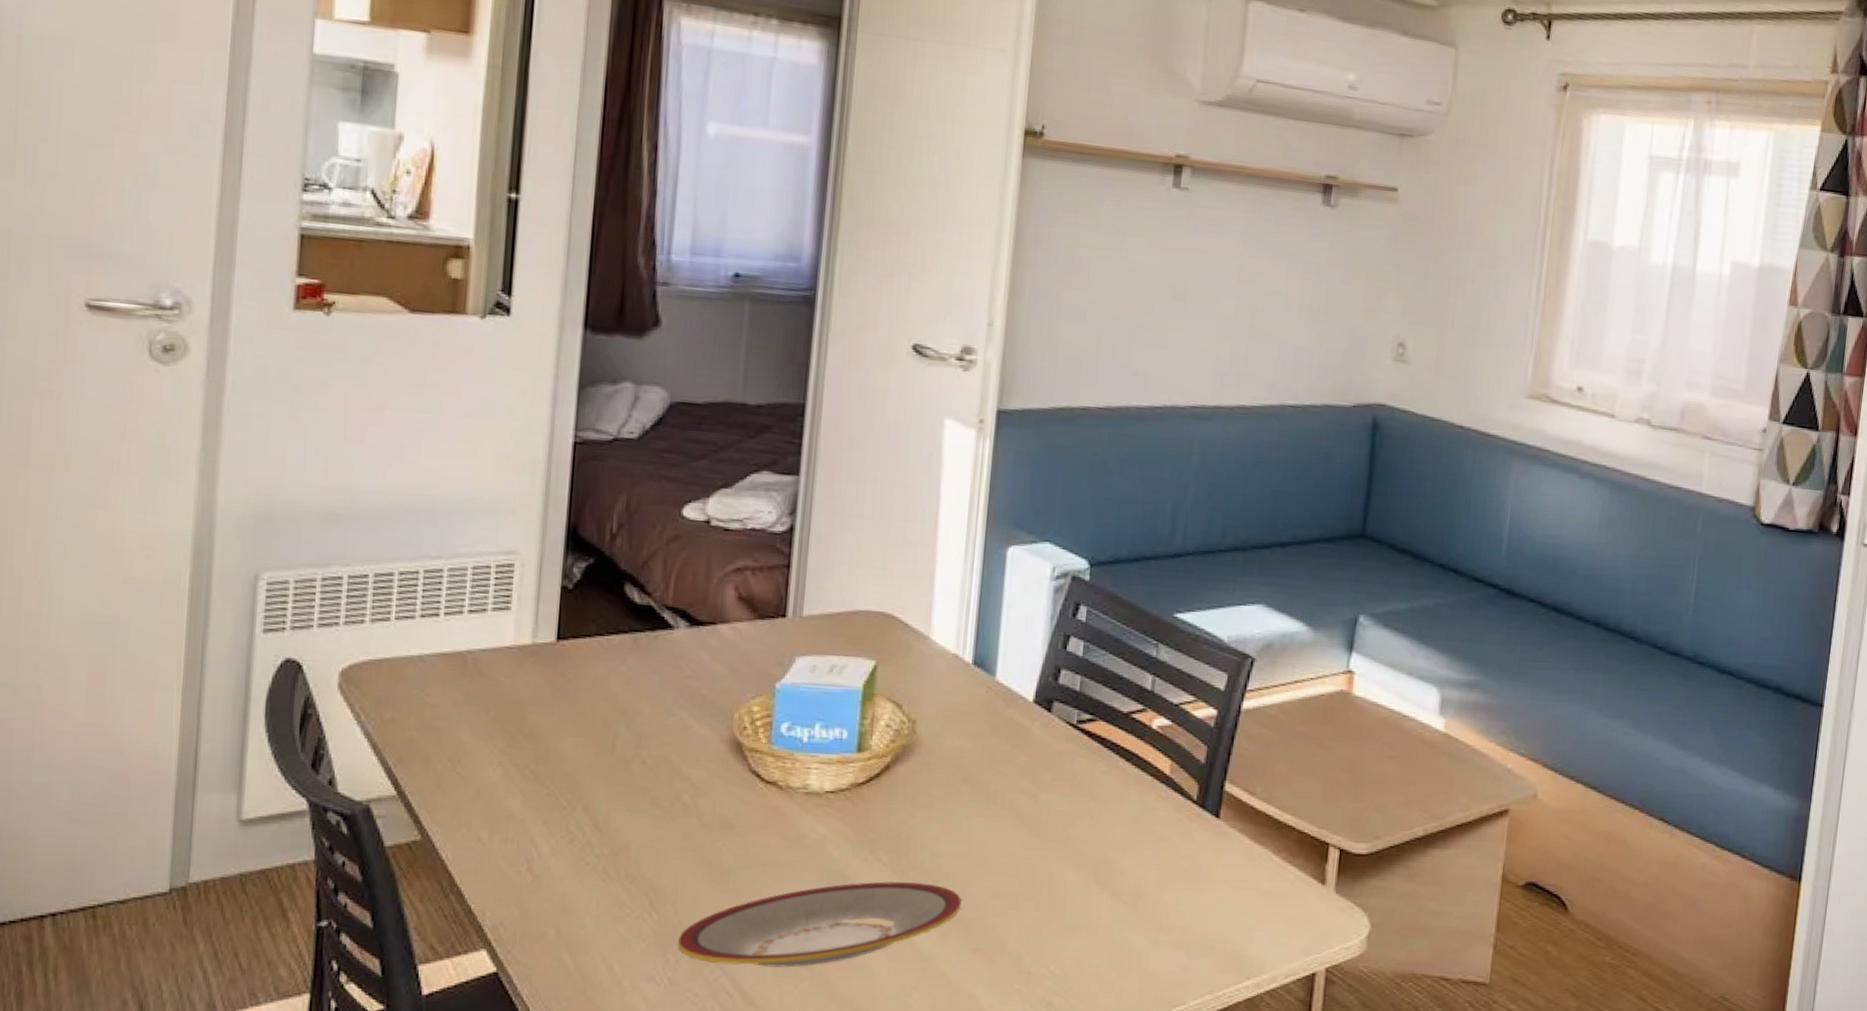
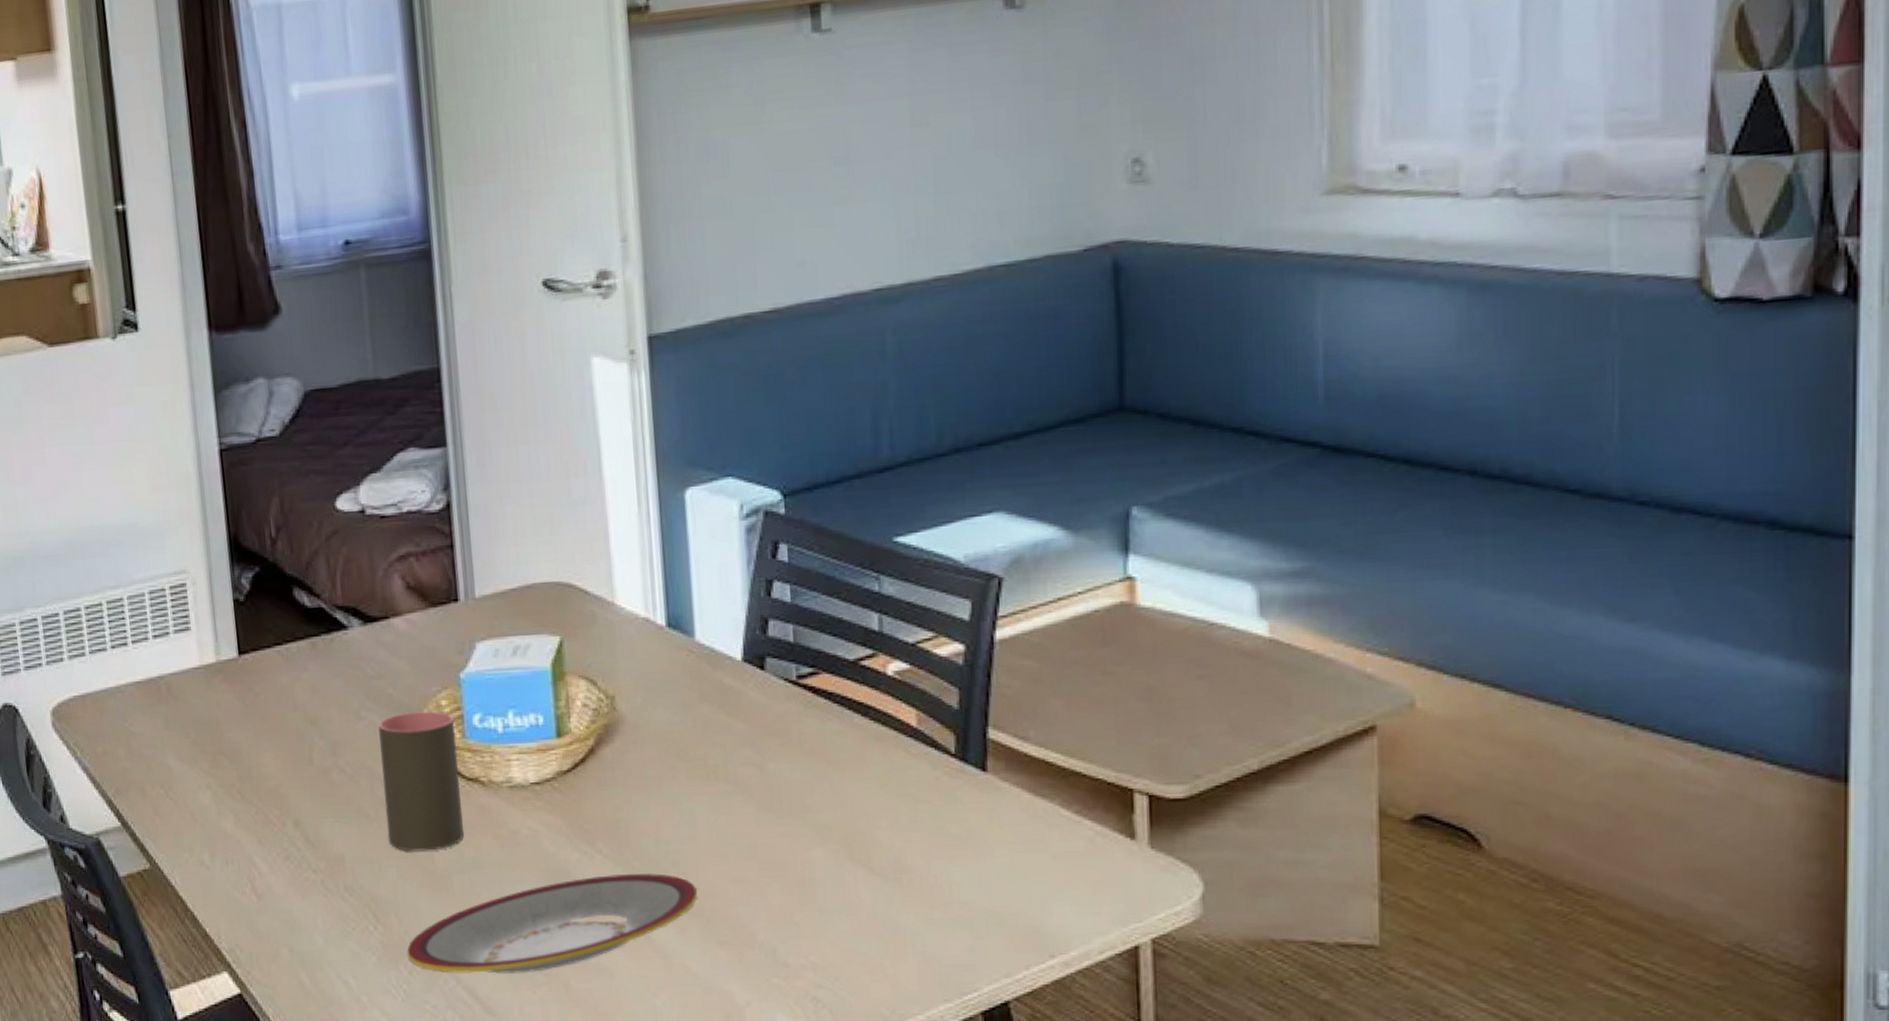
cup: none [679,713,763,846] -> present [378,711,464,852]

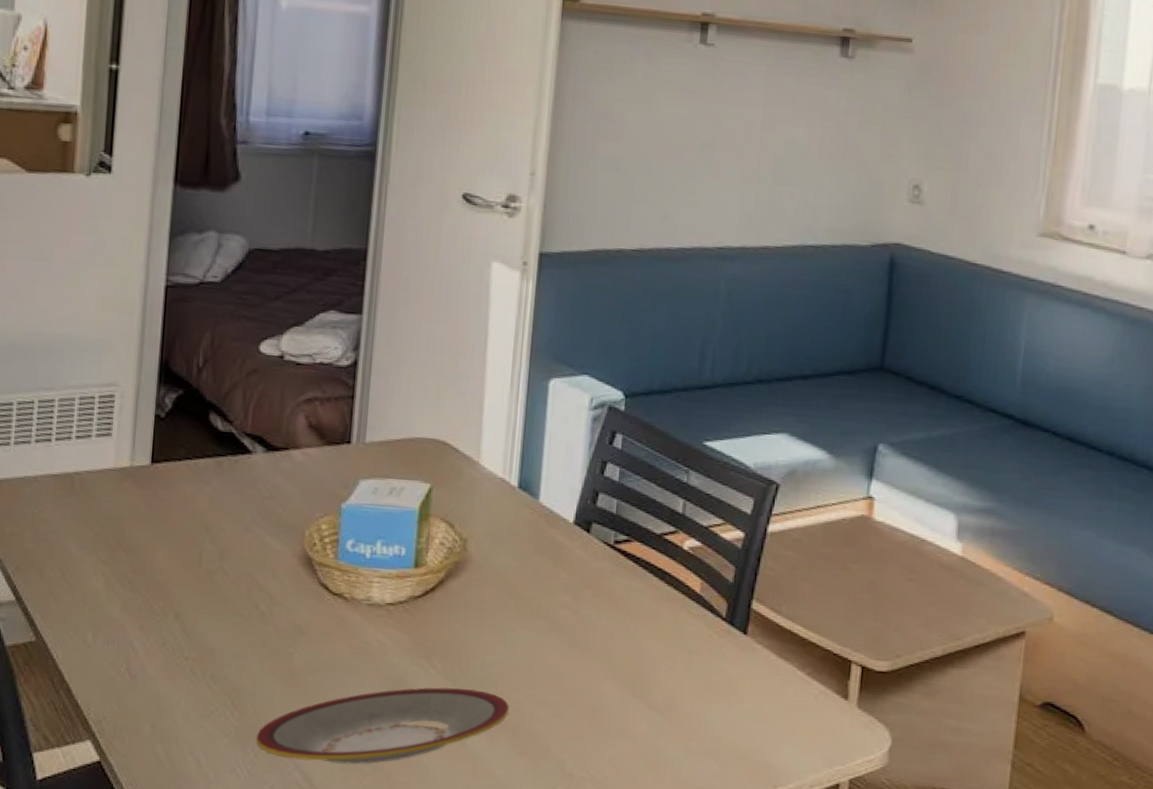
cup: present [378,711,464,852] -> none [257,531,331,652]

